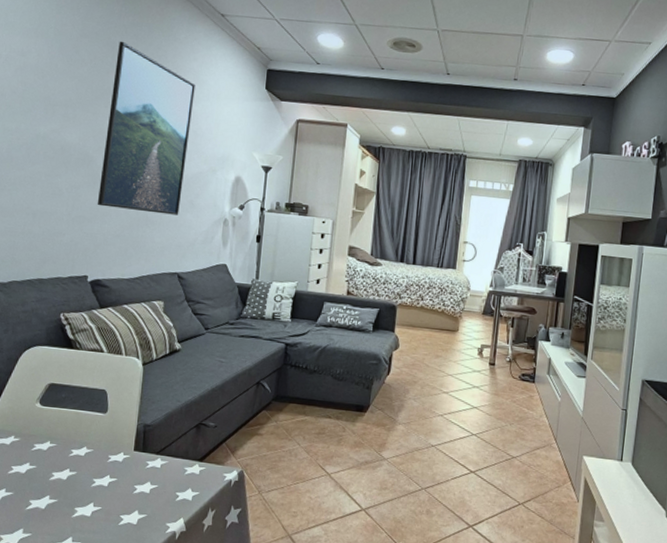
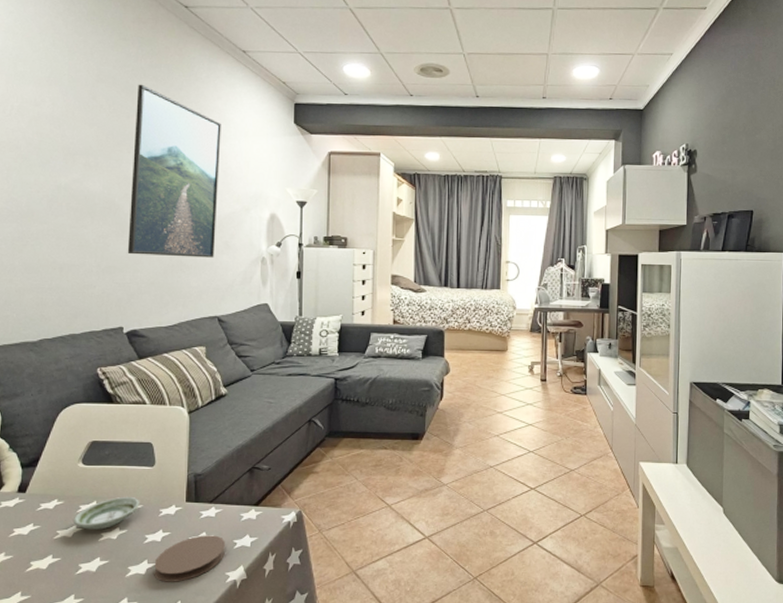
saucer: none [27,440,91,470] -> present [73,496,140,530]
coaster: none [98,484,168,528] -> present [154,535,225,582]

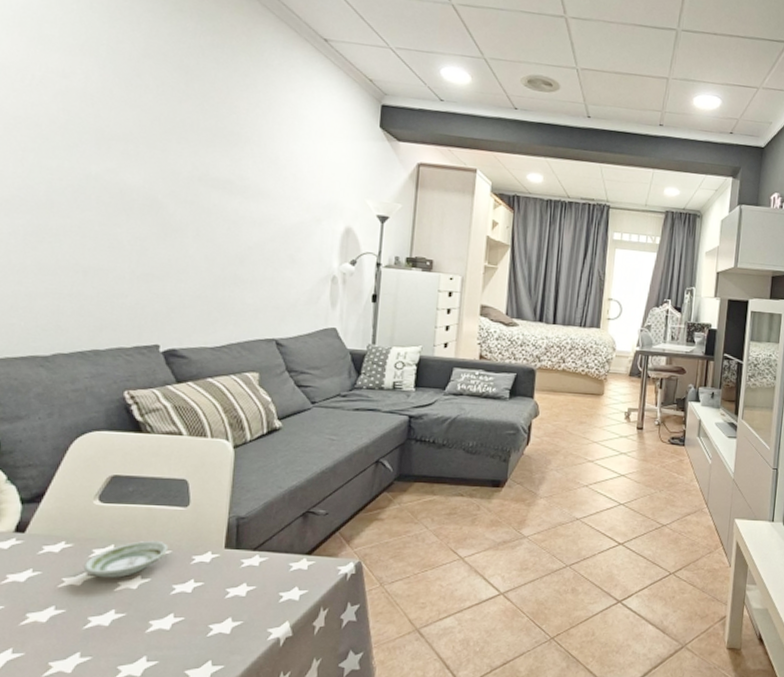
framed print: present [127,84,221,258] -> none [169,64,293,272]
coaster: present [154,535,225,582] -> none [181,586,269,639]

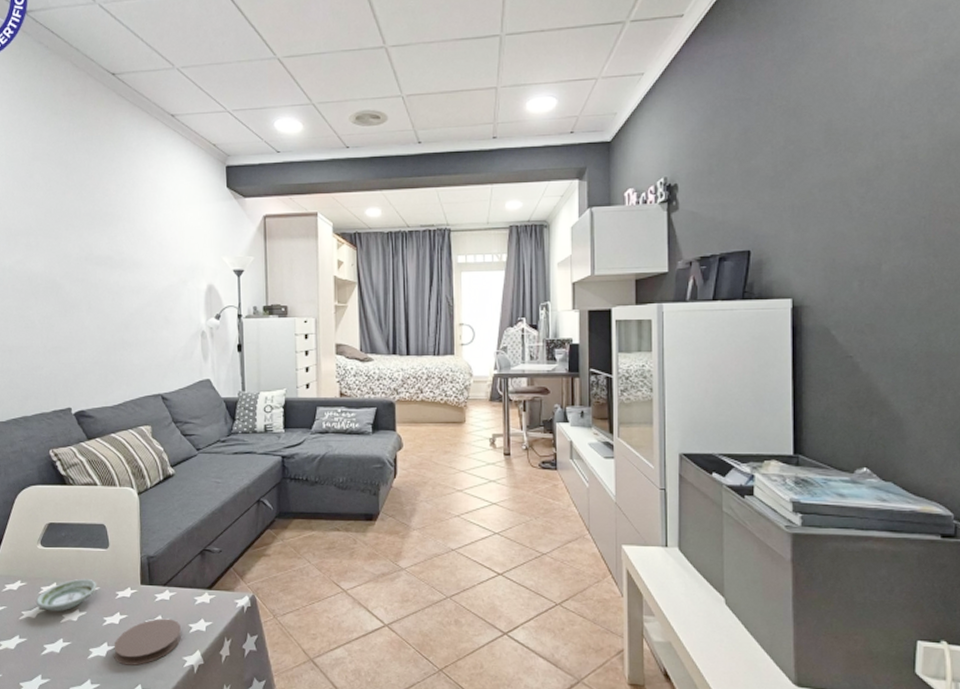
coaster: none [181,586,269,639] -> present [114,618,181,666]

